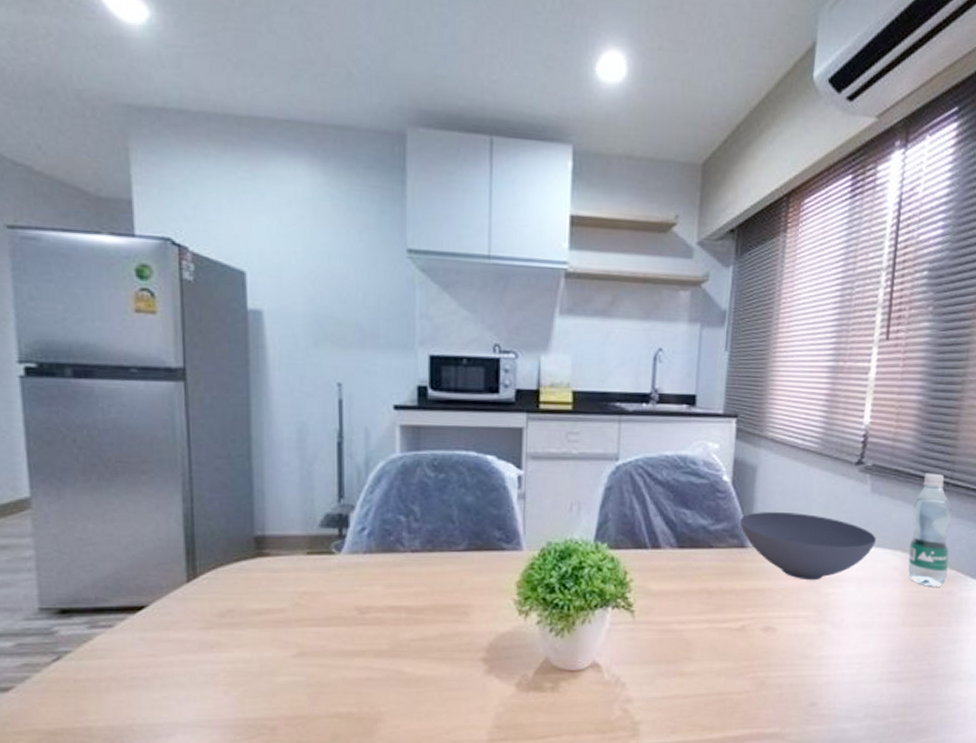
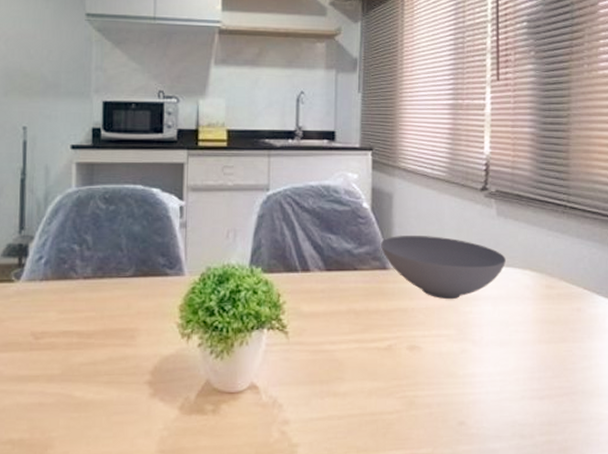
bottle: present [908,473,952,587] -> none [536,197,574,304]

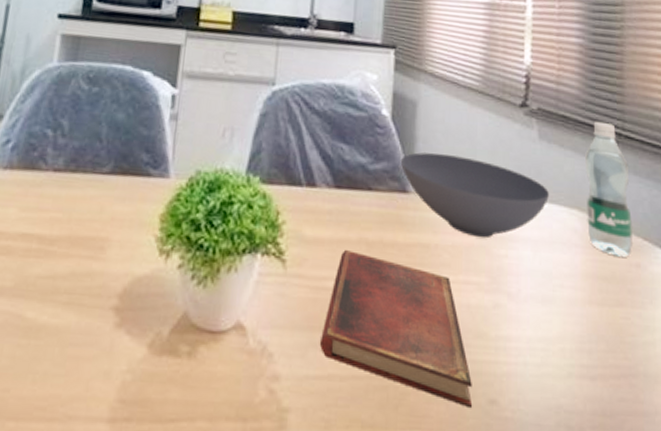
diary: none [321,320,446,430] -> present [320,250,473,409]
bottle: none [536,197,574,304] -> present [585,121,632,257]

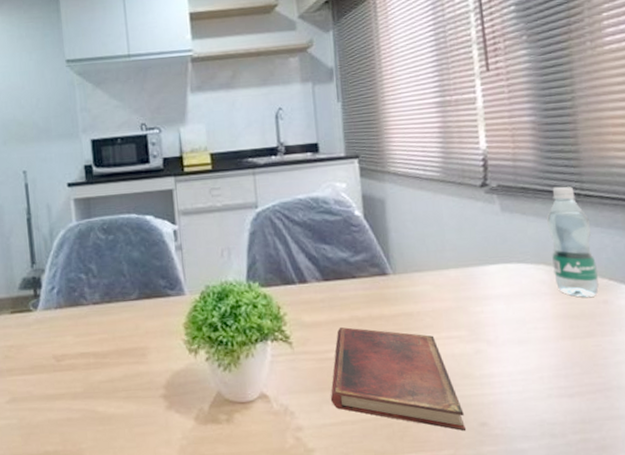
bowl: present [400,152,549,238] -> none [377,237,516,301]

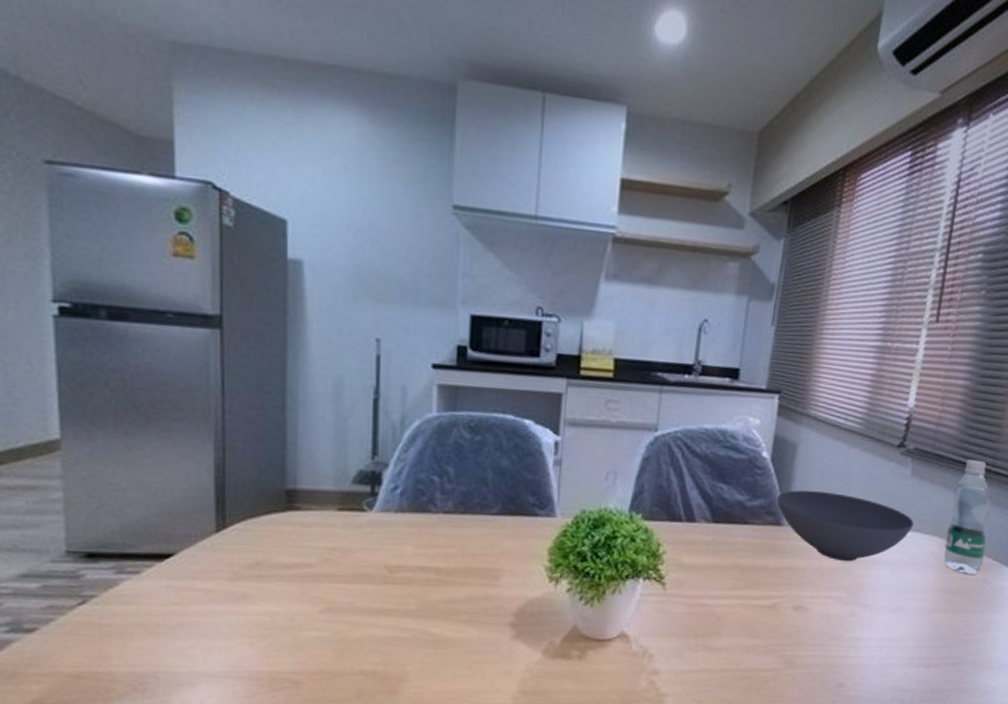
diary: present [331,327,467,432] -> none [695,574,825,690]
bowl: none [377,237,516,301] -> present [776,490,914,562]

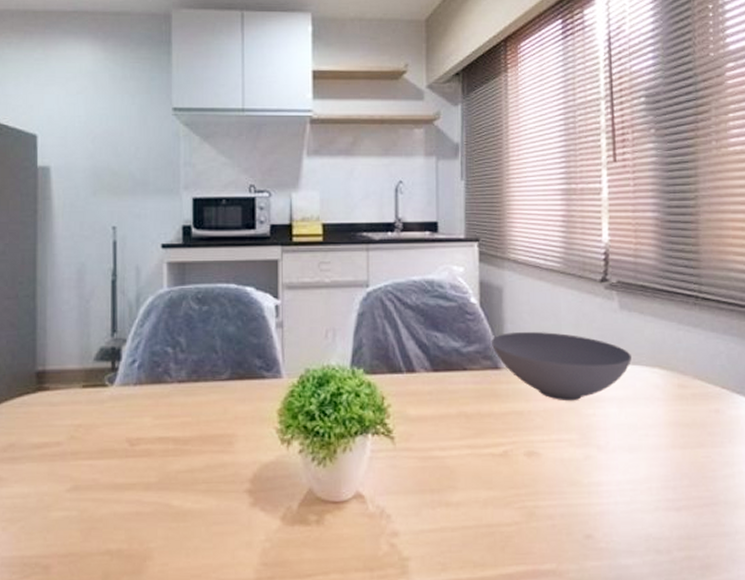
bottle: present [944,459,992,574] -> none [664,287,711,405]

